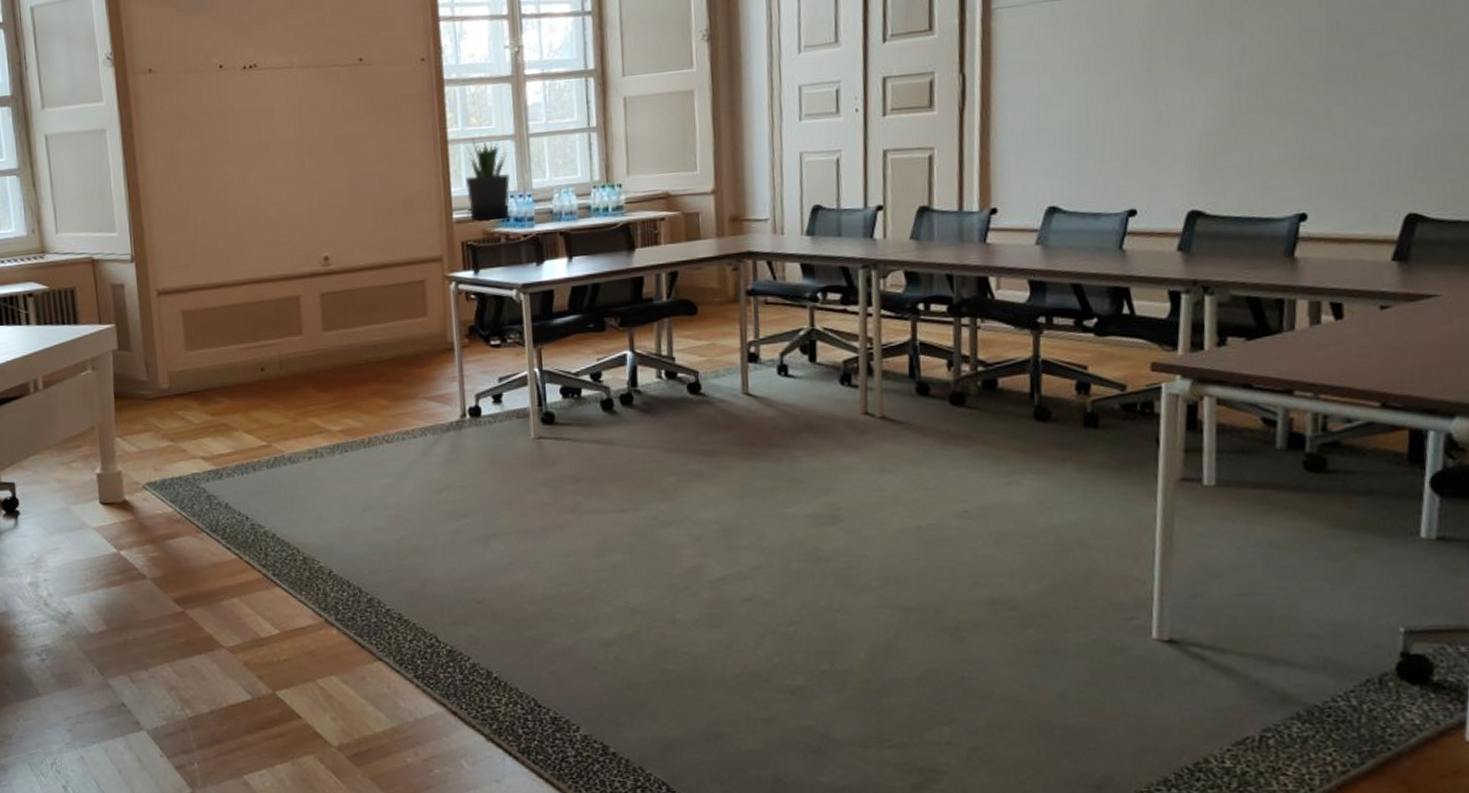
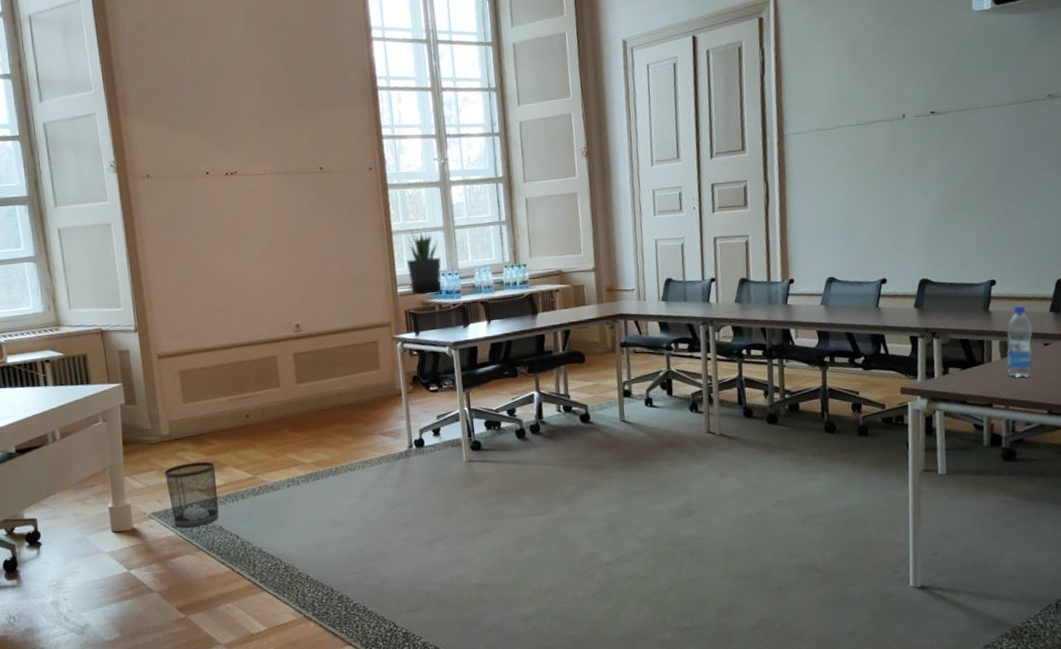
waste bin: none [161,423,226,503] -> present [164,461,219,528]
bottle: none [1317,251,1363,355] -> present [1006,306,1033,378]

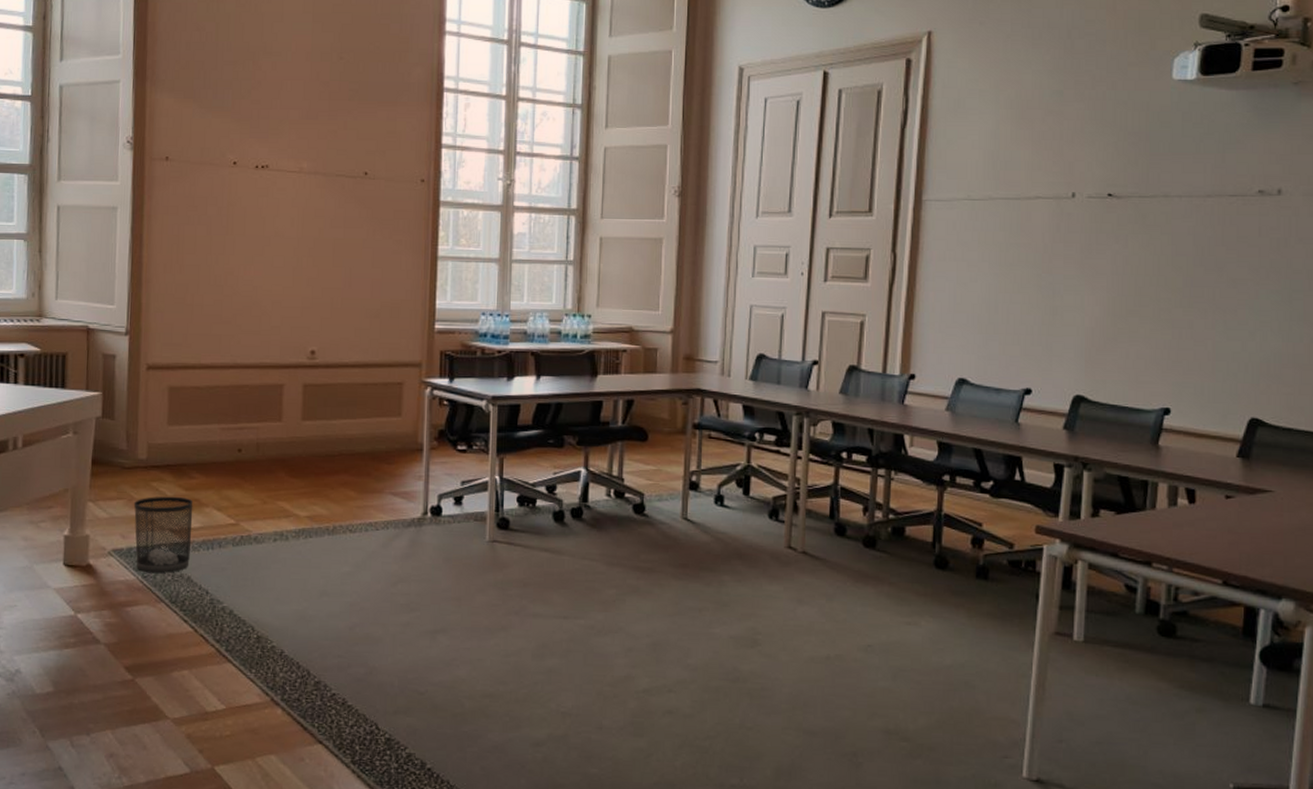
planter: present [406,229,442,295] -> none [450,257,491,335]
bottle: present [1006,306,1033,378] -> none [1174,444,1212,535]

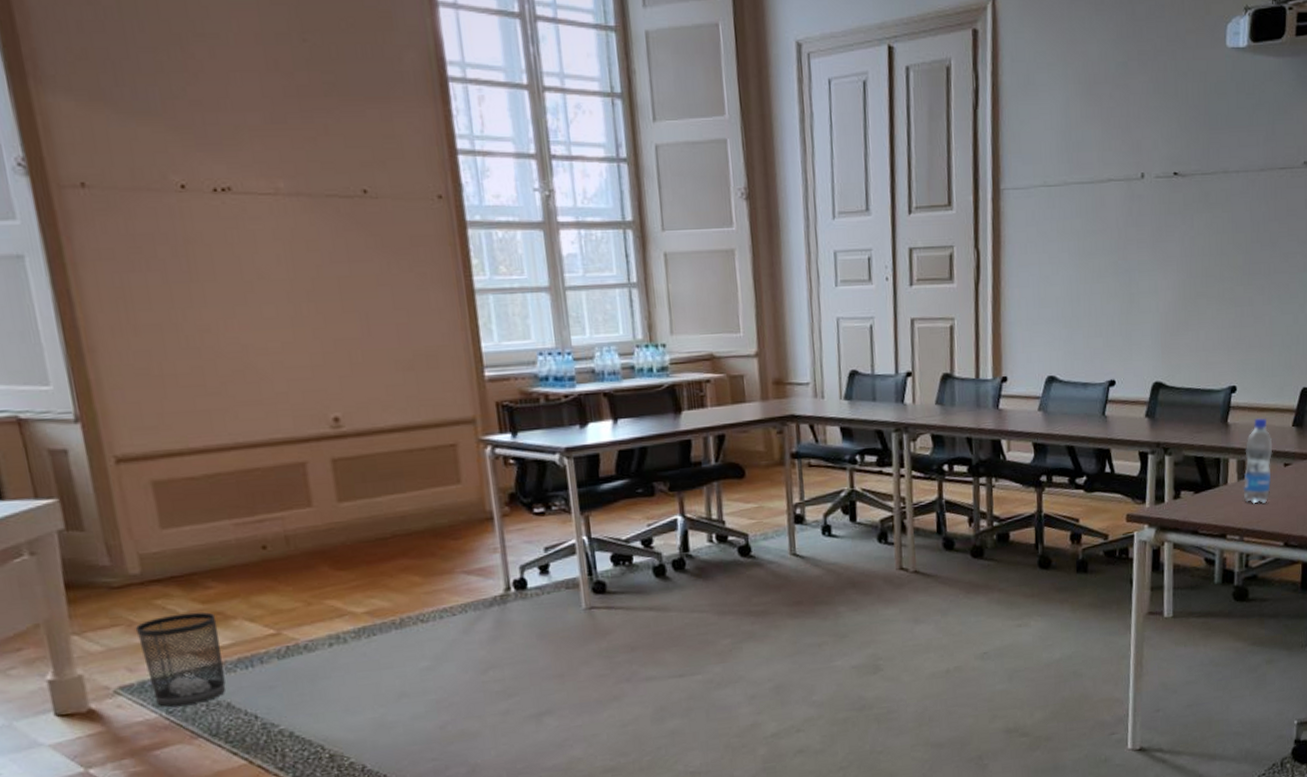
bottle: none [1174,444,1212,535] -> present [1243,418,1273,504]

